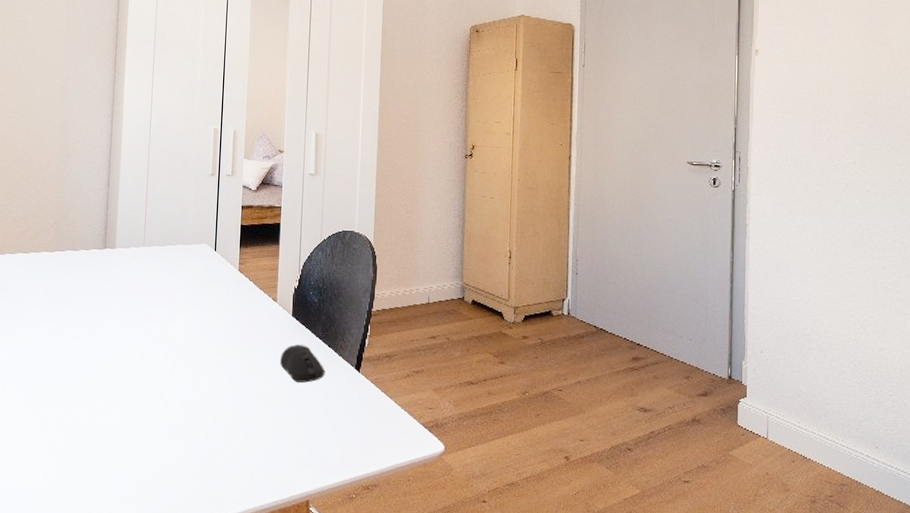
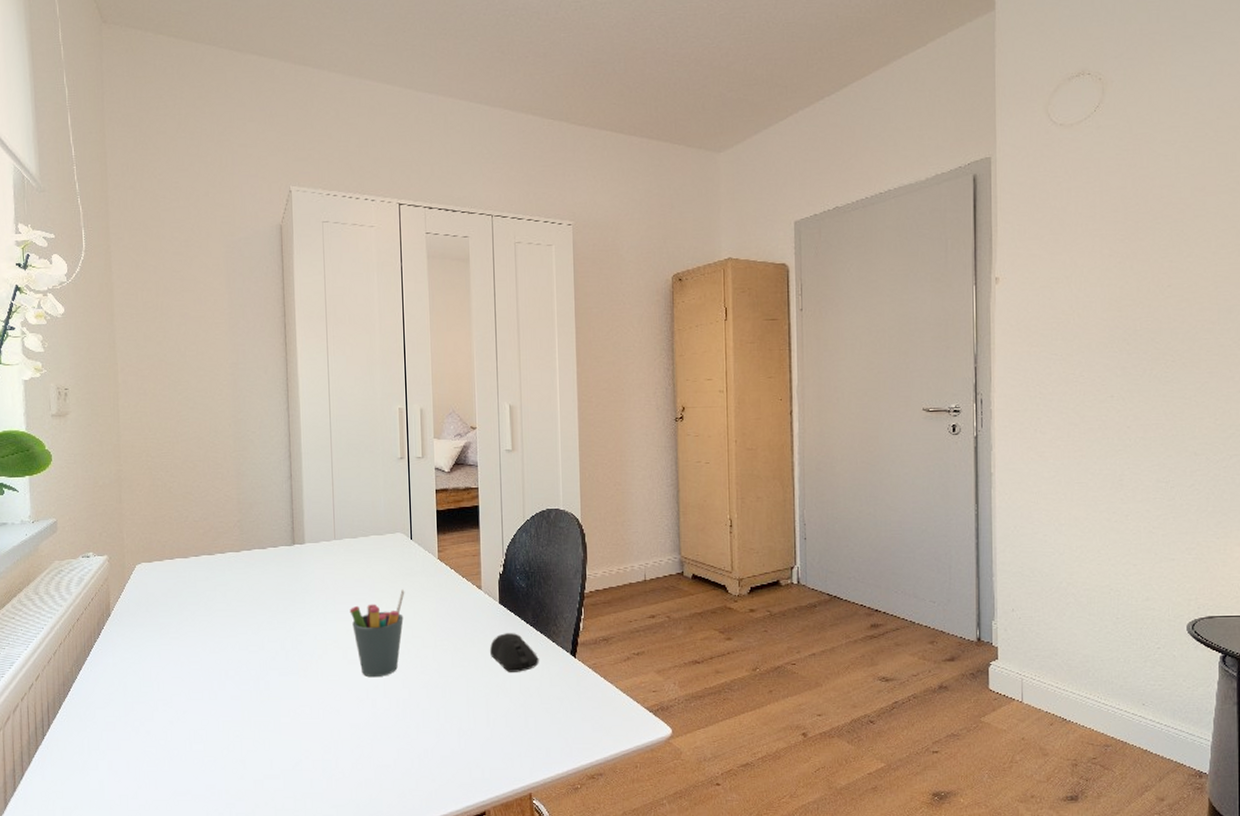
pen holder: none [151,297,205,380] -> present [349,589,405,678]

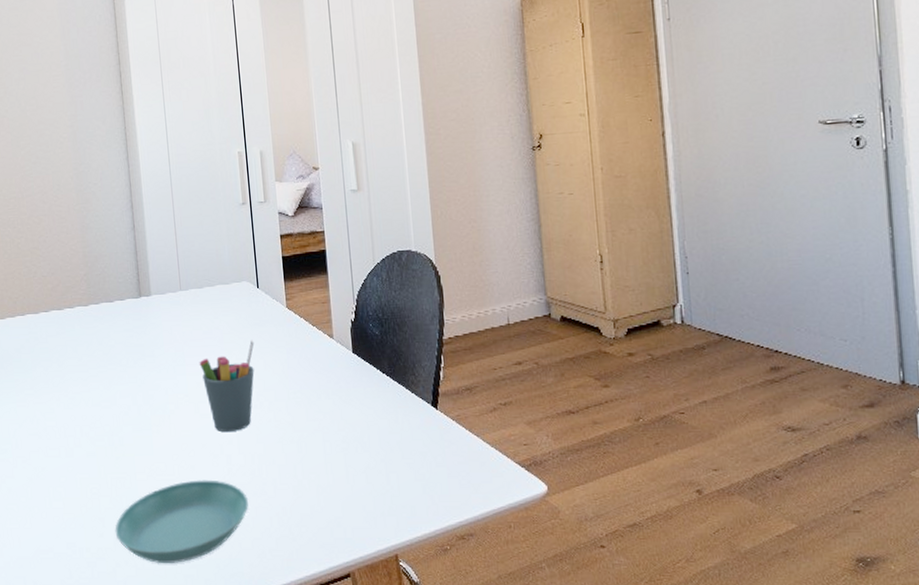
saucer: none [256,723,392,805] -> present [115,480,249,564]
computer mouse: present [489,633,539,672] -> none [345,384,398,426]

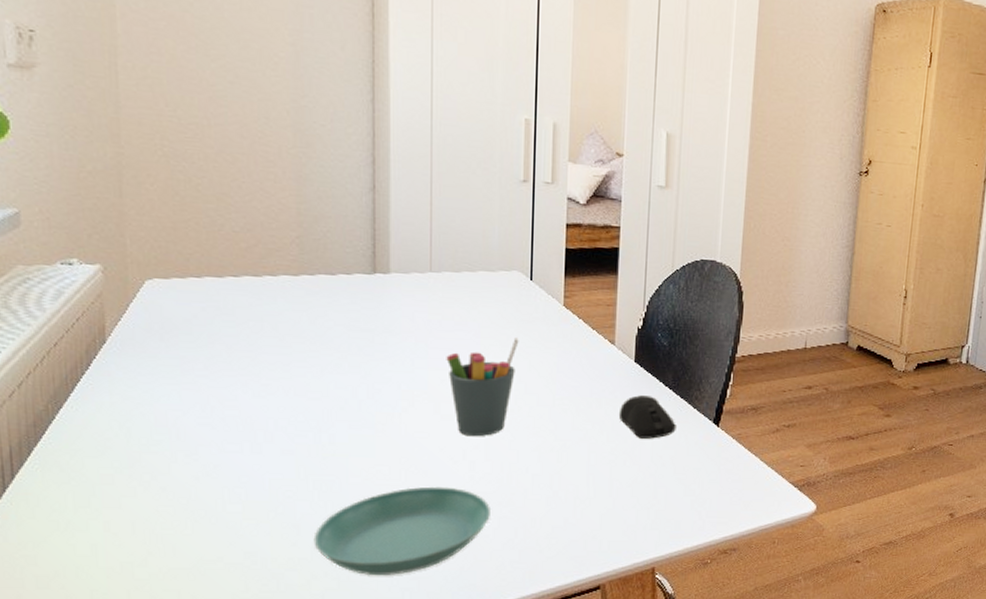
computer mouse: none [345,384,398,426] -> present [618,395,676,439]

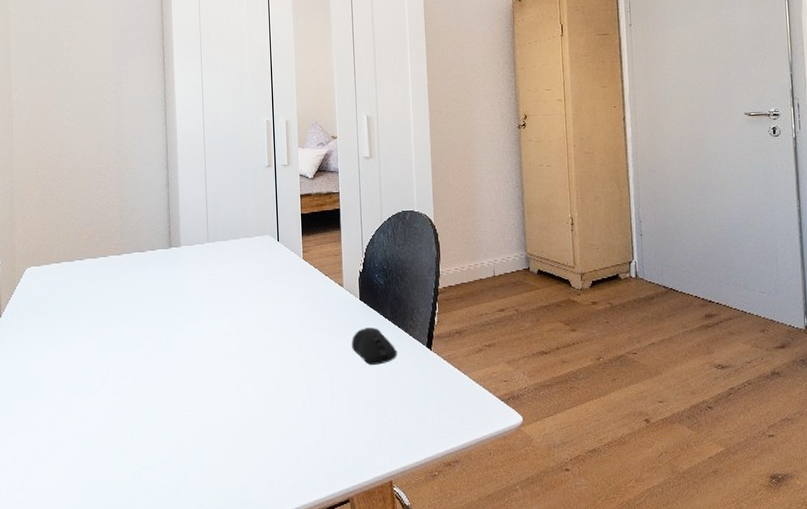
saucer: present [313,486,492,576] -> none [134,415,261,495]
pen holder: present [446,338,519,437] -> none [221,288,273,372]

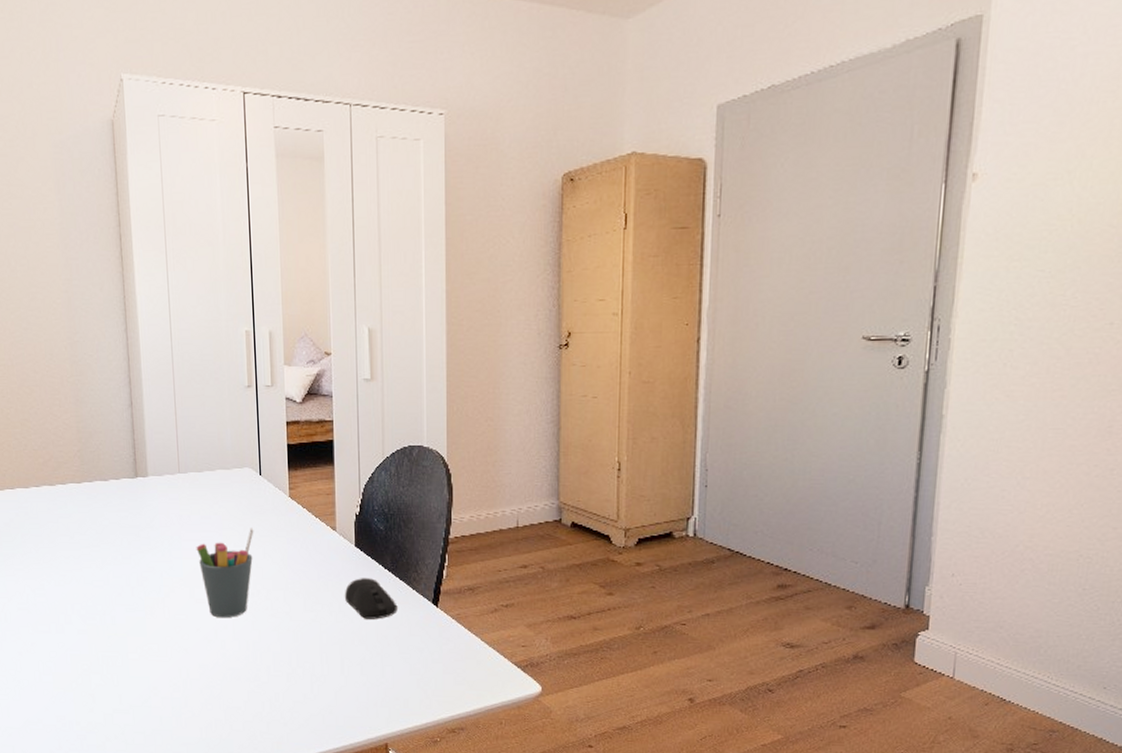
pen holder: none [221,288,273,372] -> present [196,528,254,618]

